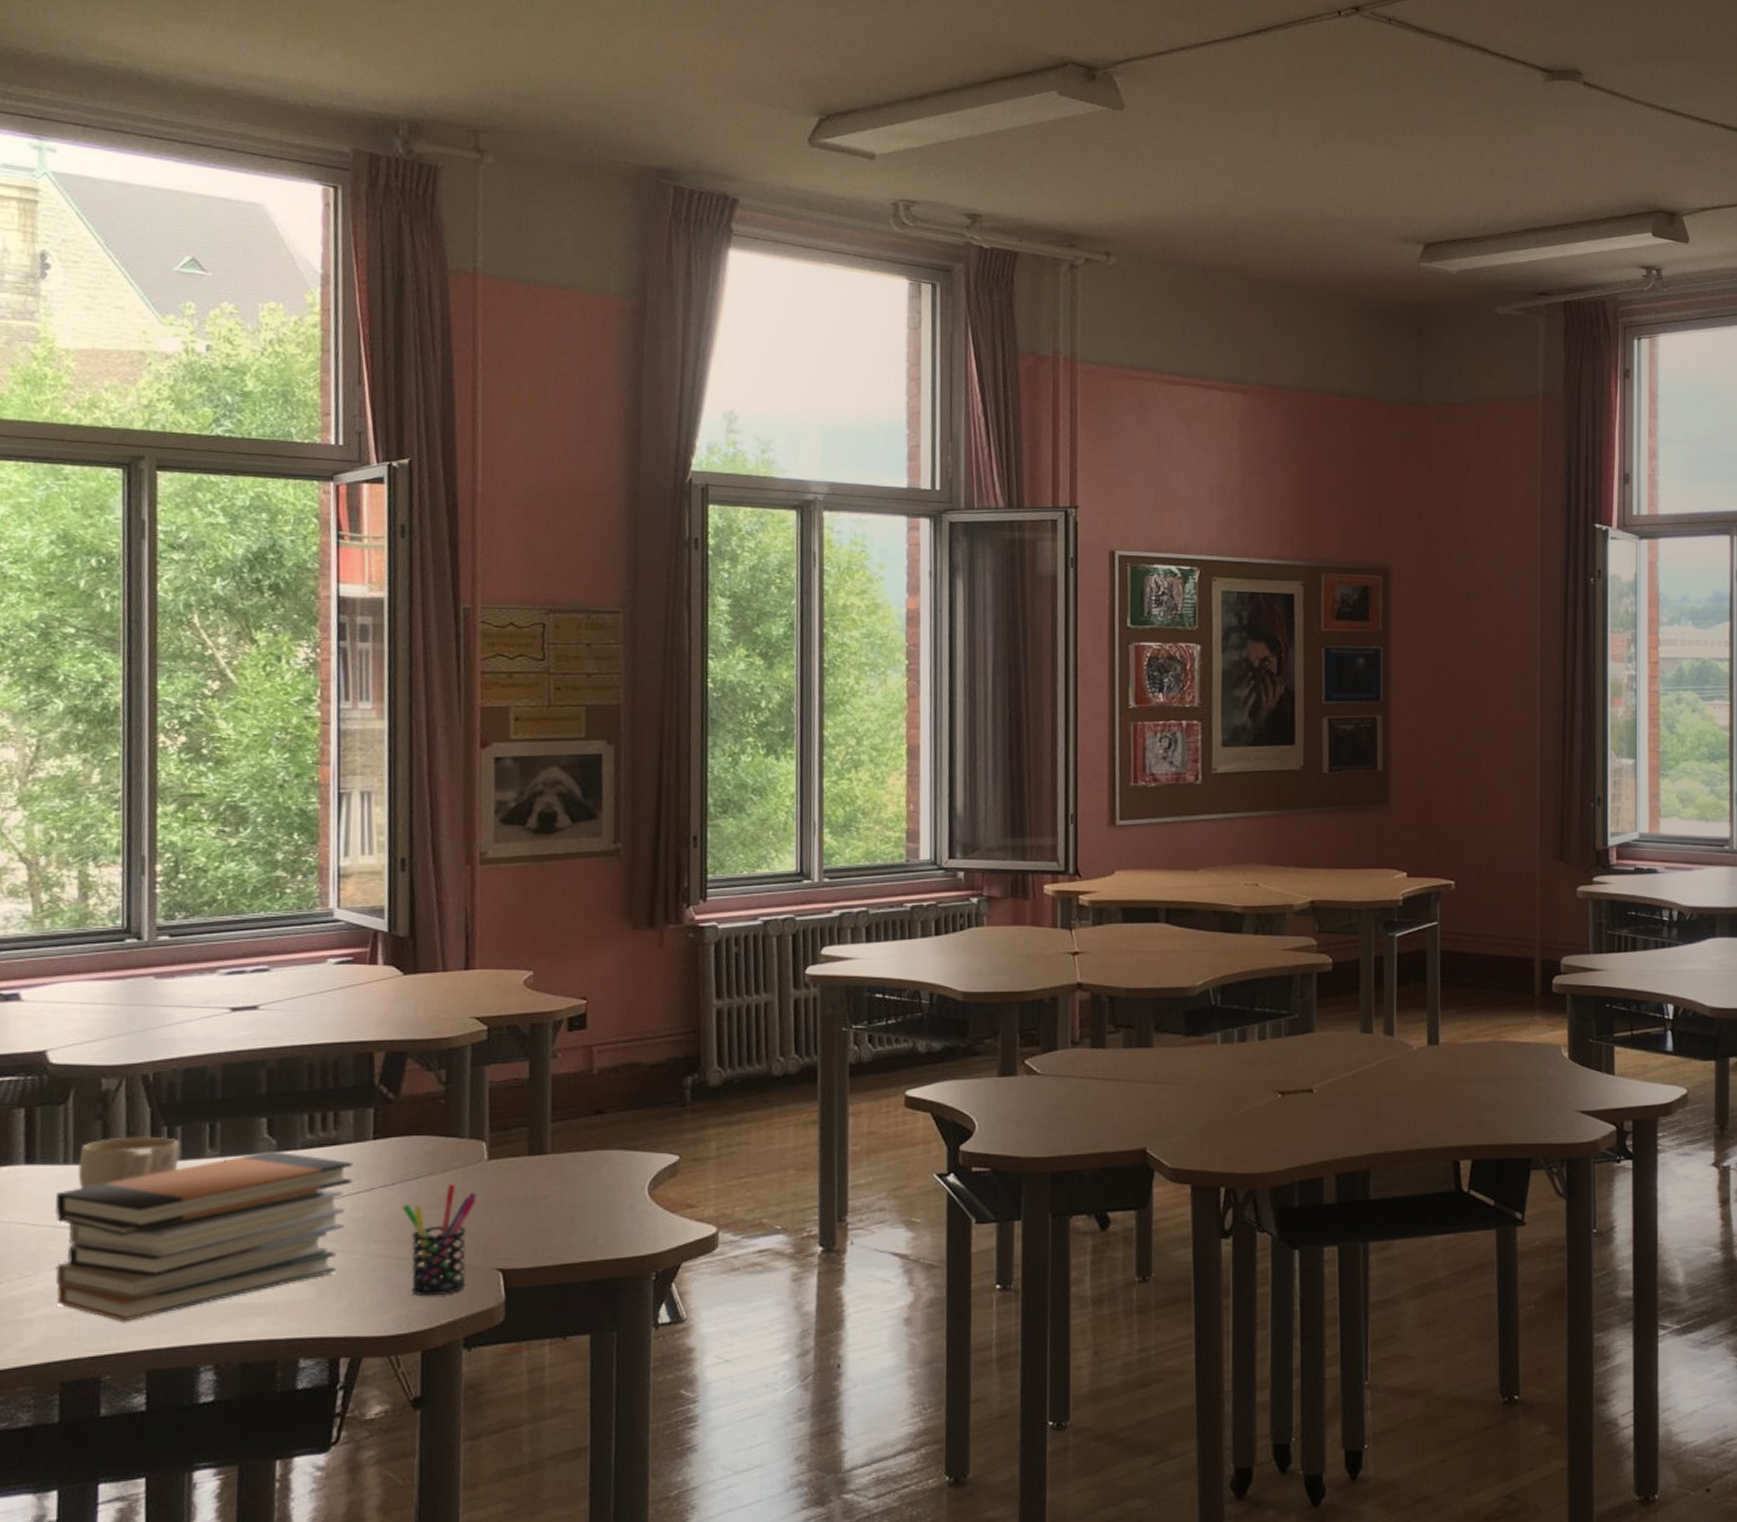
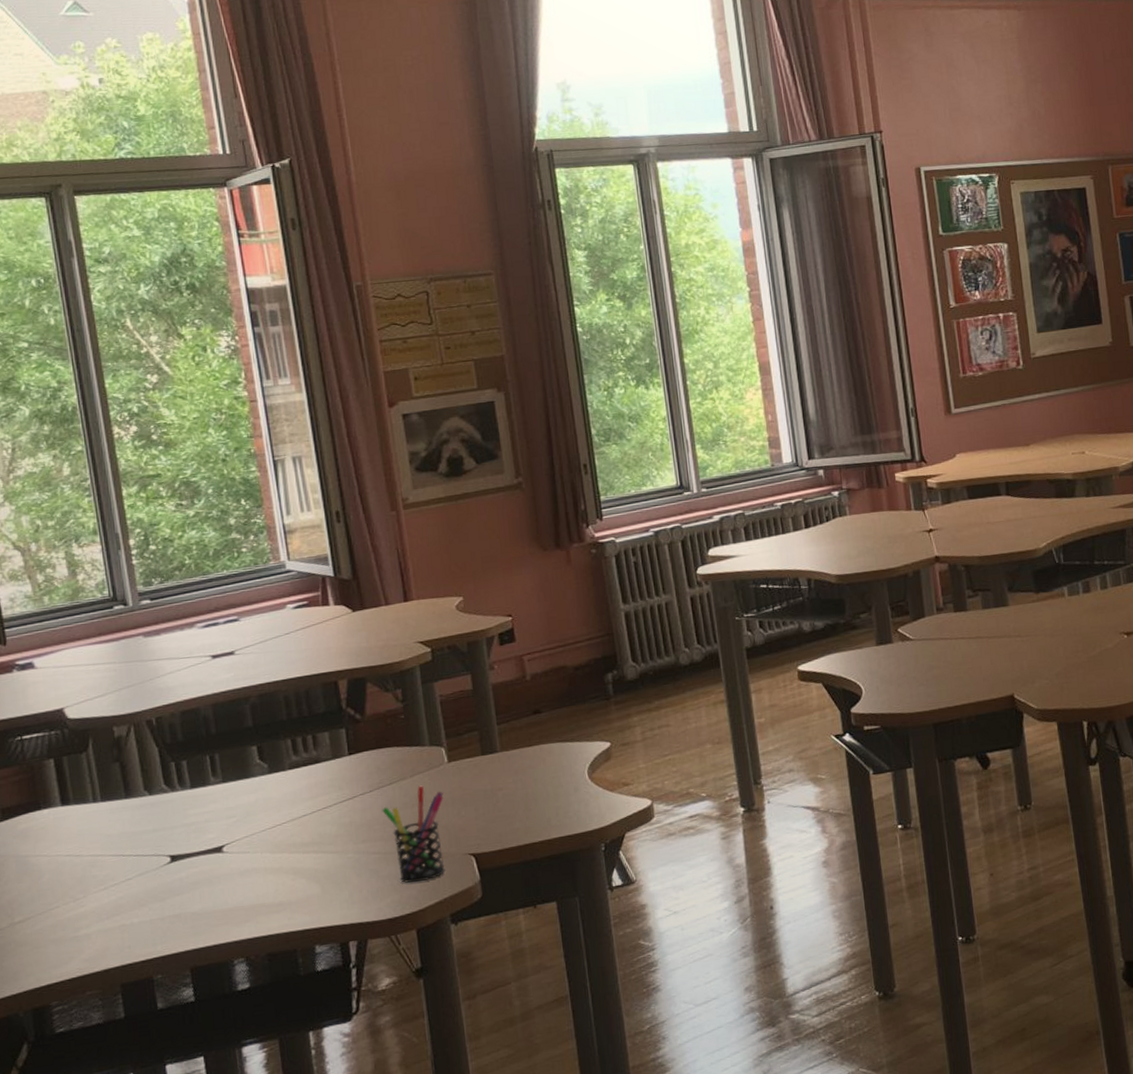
book stack: present [55,1151,353,1323] -> none [91,773,337,930]
cup: present [78,1136,180,1189] -> none [105,771,189,822]

